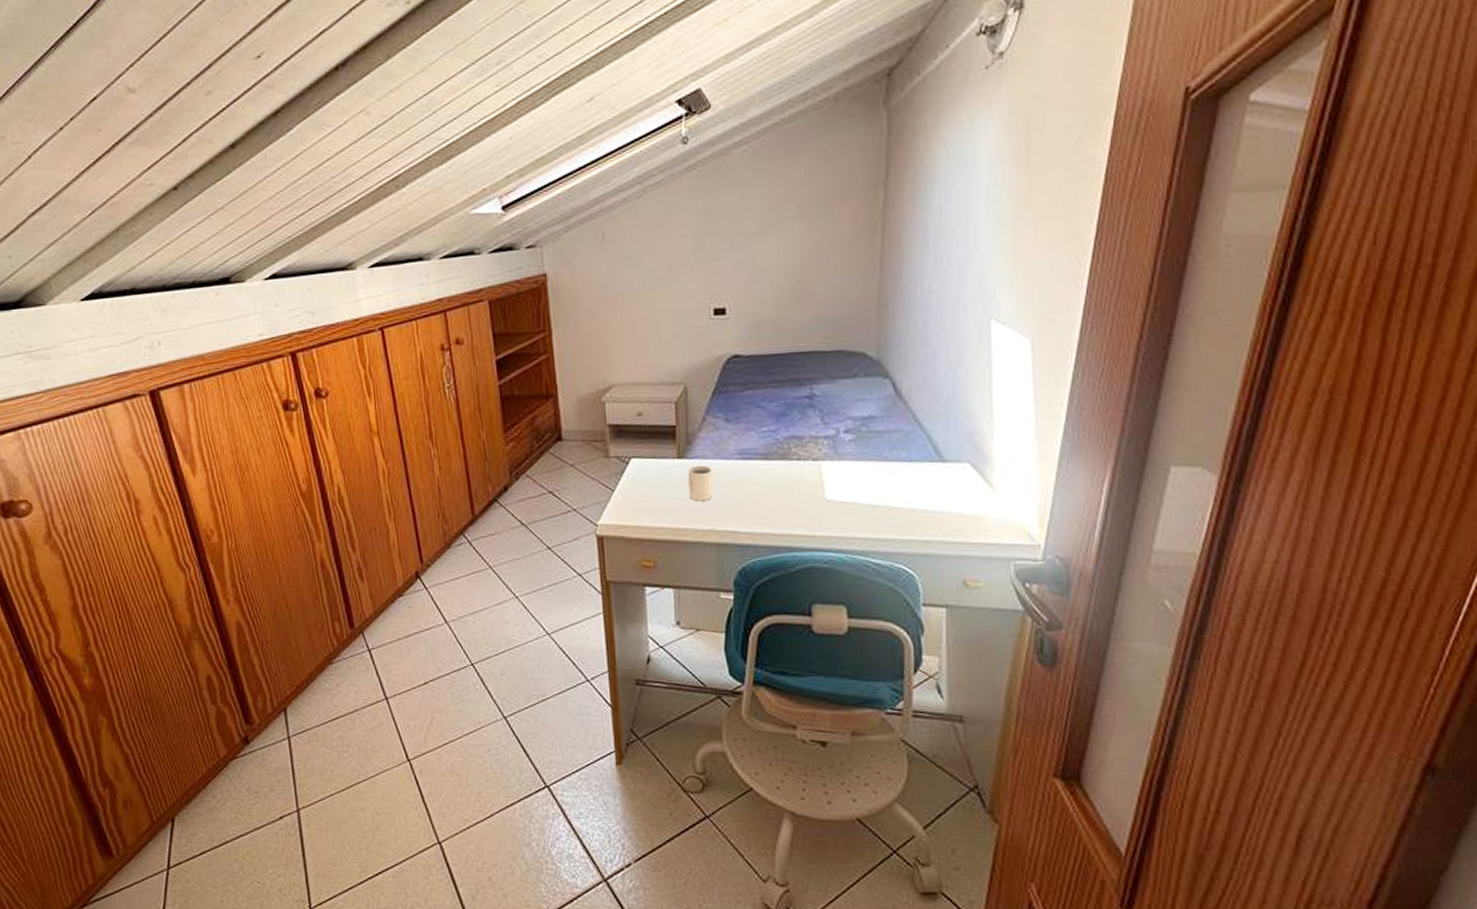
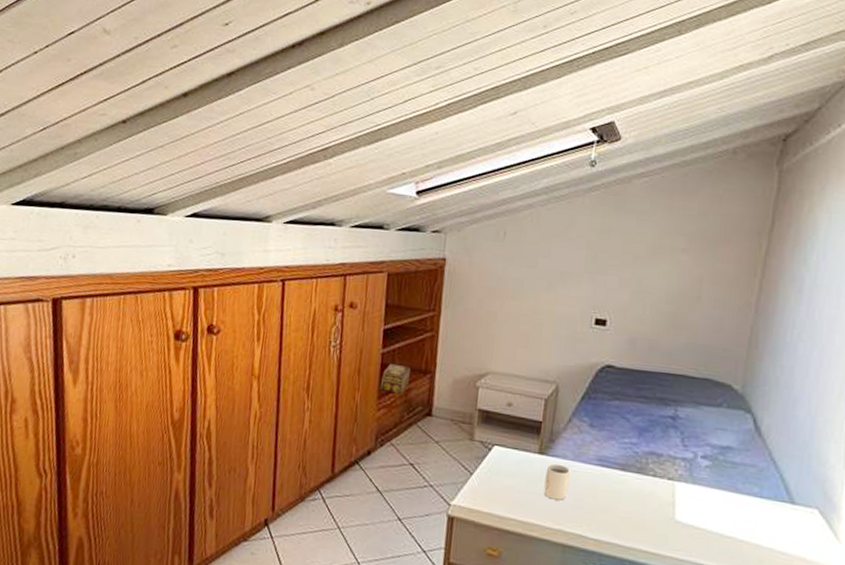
decorative box: none [503,394,534,426] -> present [379,363,410,396]

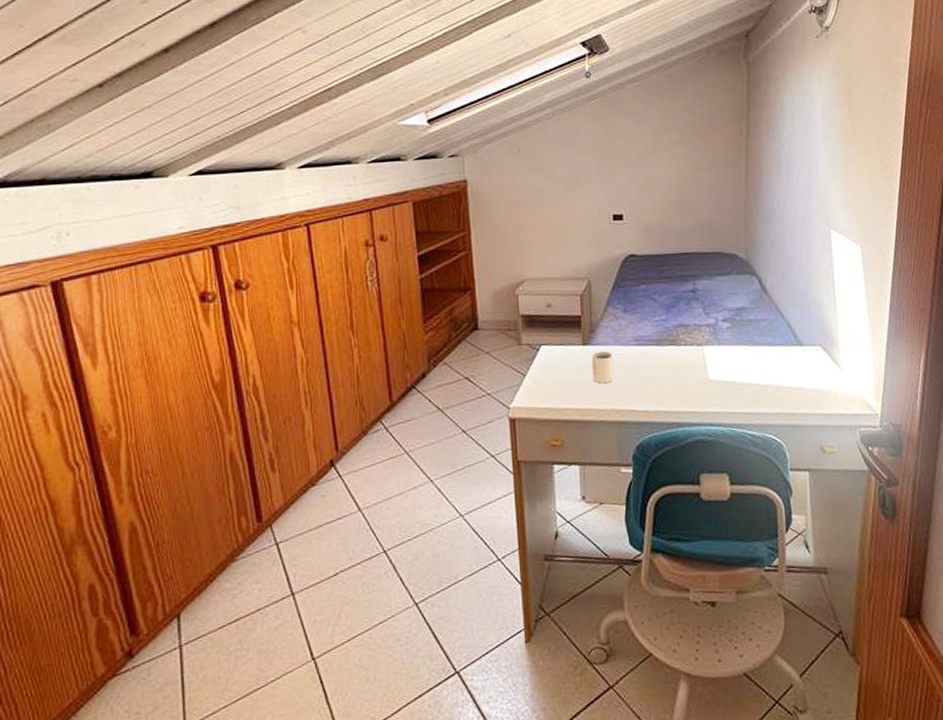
decorative box: present [379,363,410,396] -> none [423,287,452,316]

